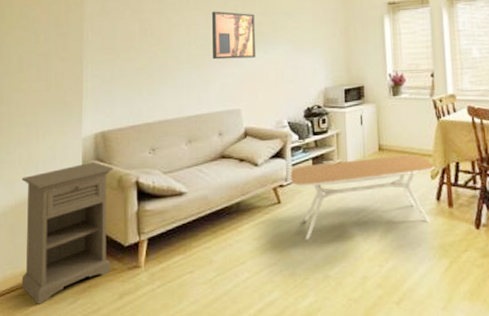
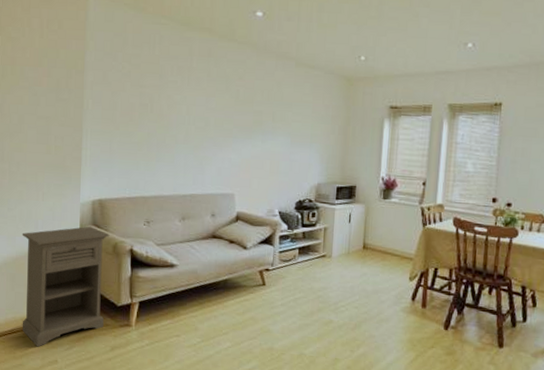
wall art: present [212,11,256,60] -> none [211,94,256,146]
coffee table: present [290,155,435,240] -> none [276,253,415,321]

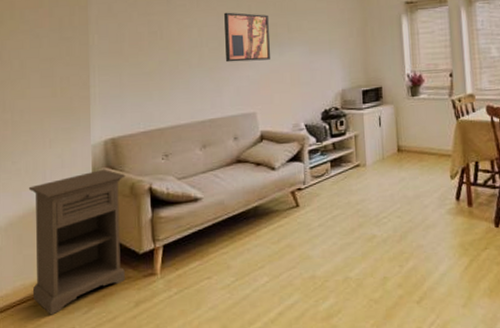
wall art: none [211,94,256,146] -> present [224,12,271,63]

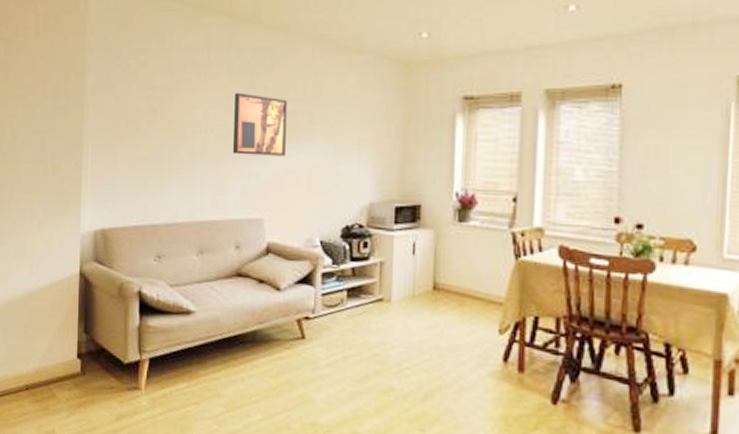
nightstand: present [28,169,126,315] -> none [15,262,115,413]

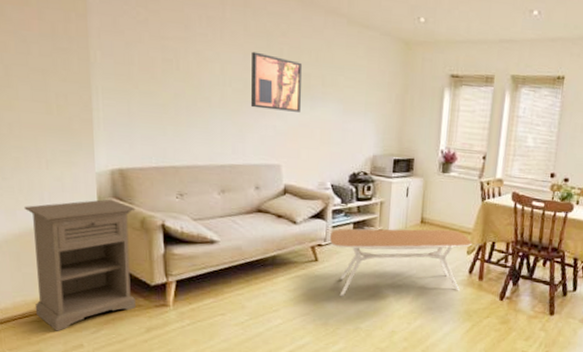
nightstand: none [15,262,115,413] -> present [23,199,136,331]
coffee table: none [318,296,506,387] -> present [329,228,473,296]

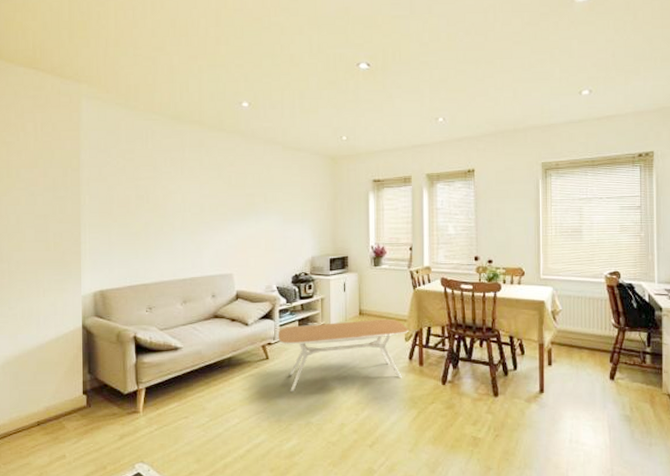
nightstand: present [23,199,136,331] -> none [24,317,113,444]
wall art: present [251,51,303,112] -> none [206,181,248,227]

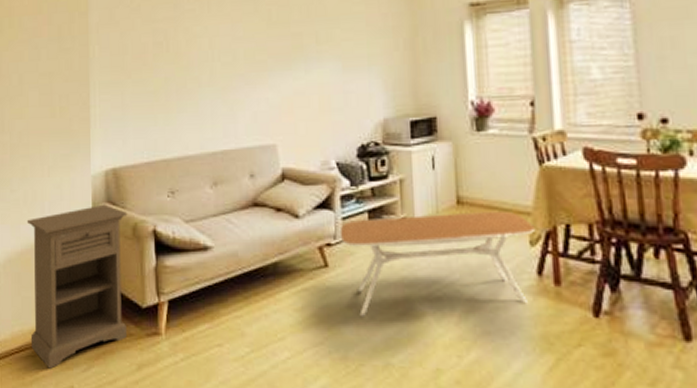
nightstand: none [24,317,113,444] -> present [26,204,128,369]

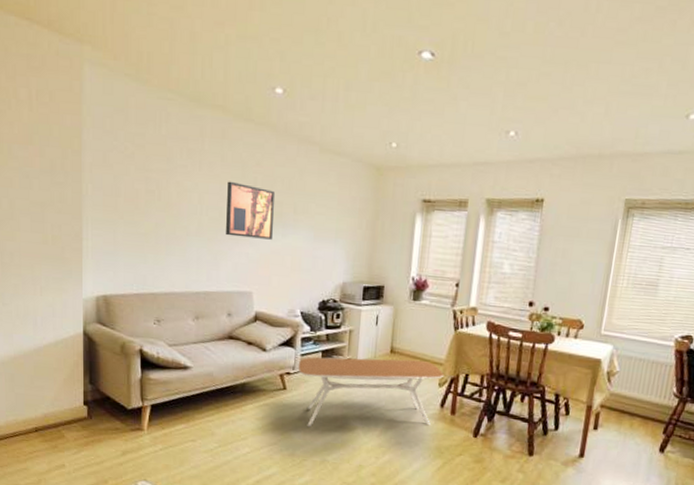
nightstand: present [26,204,128,369] -> none [19,324,117,451]
wall art: none [239,18,295,81] -> present [226,181,276,240]

